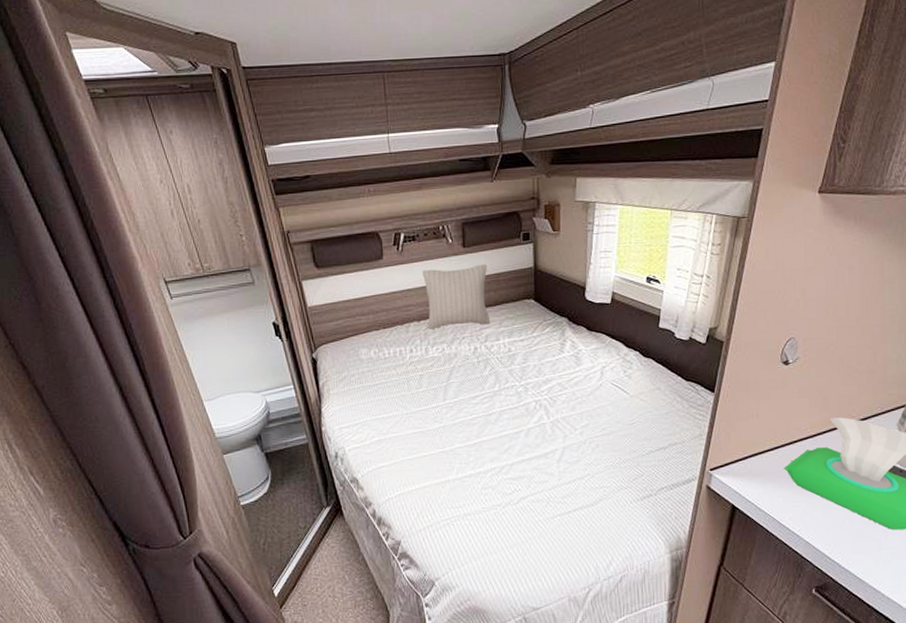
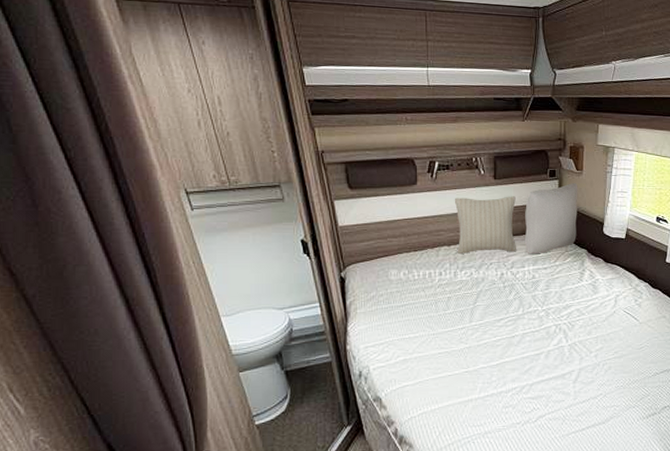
pillow: none [497,244,556,326] -> present [524,182,578,255]

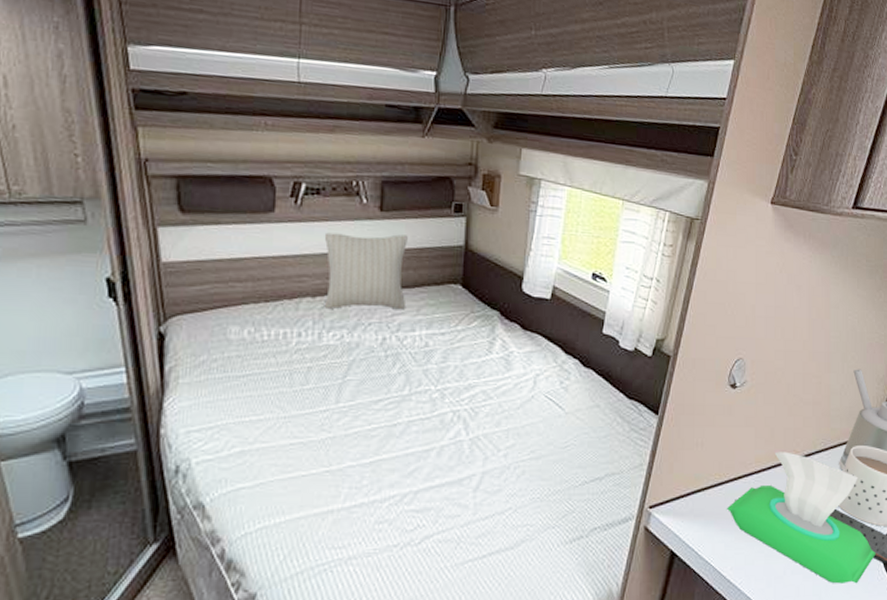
pillow: present [524,182,578,255] -> none [416,221,492,315]

